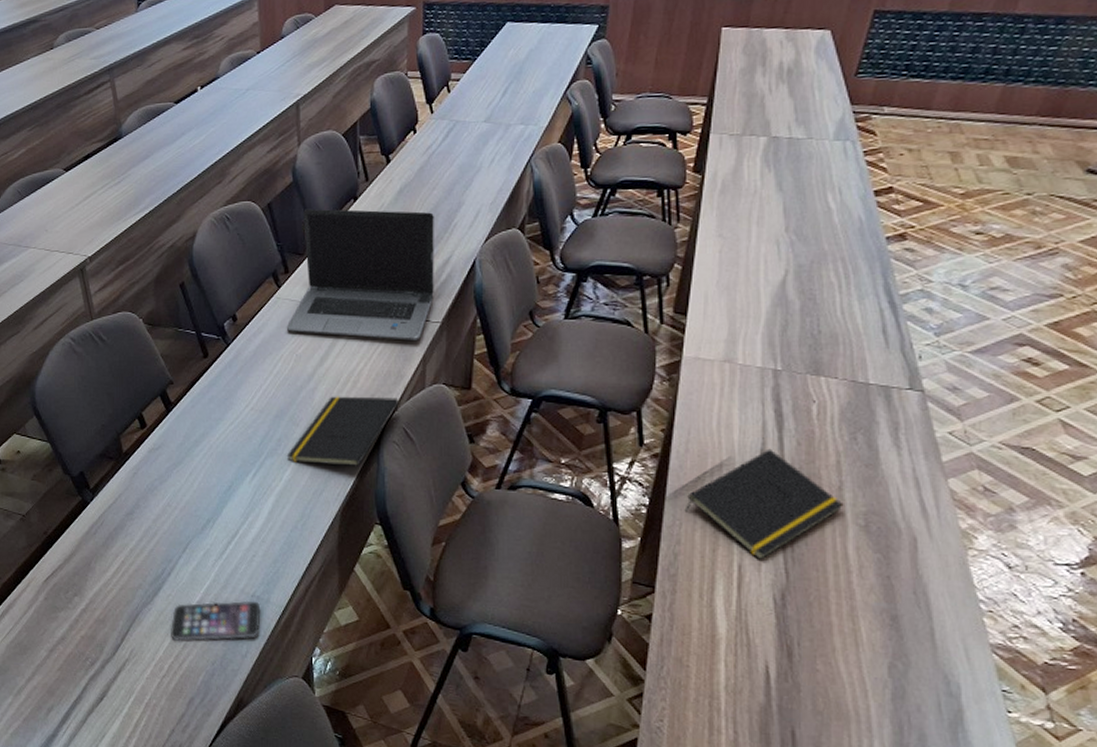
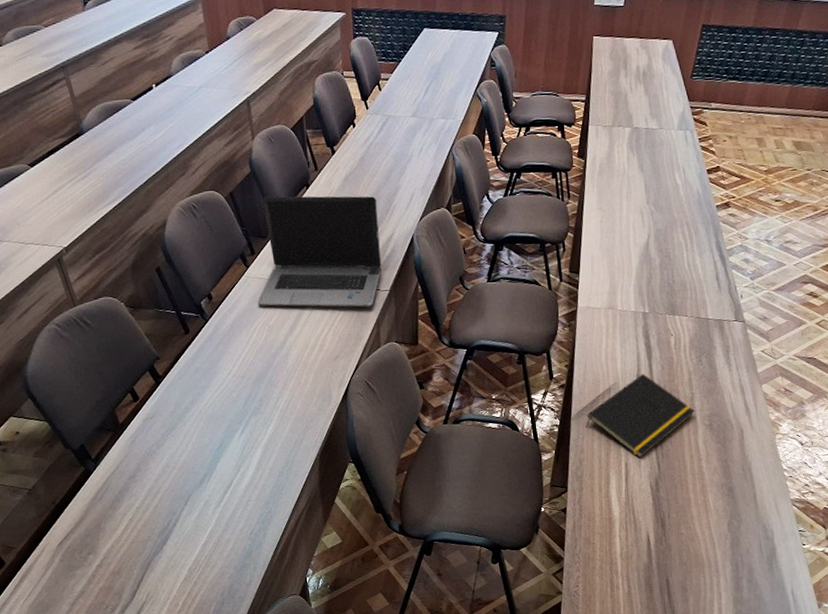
smartphone: present [171,600,261,641] -> none [181,538,260,580]
notepad: present [286,396,399,466] -> none [268,356,361,418]

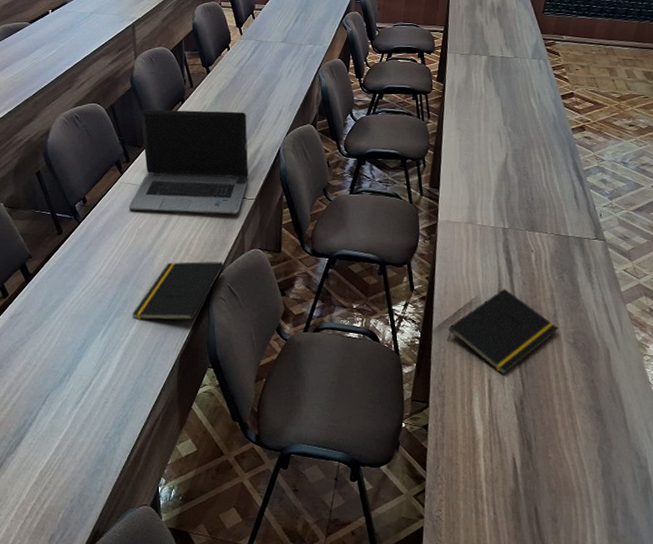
notepad: none [268,356,361,418] -> present [131,261,224,320]

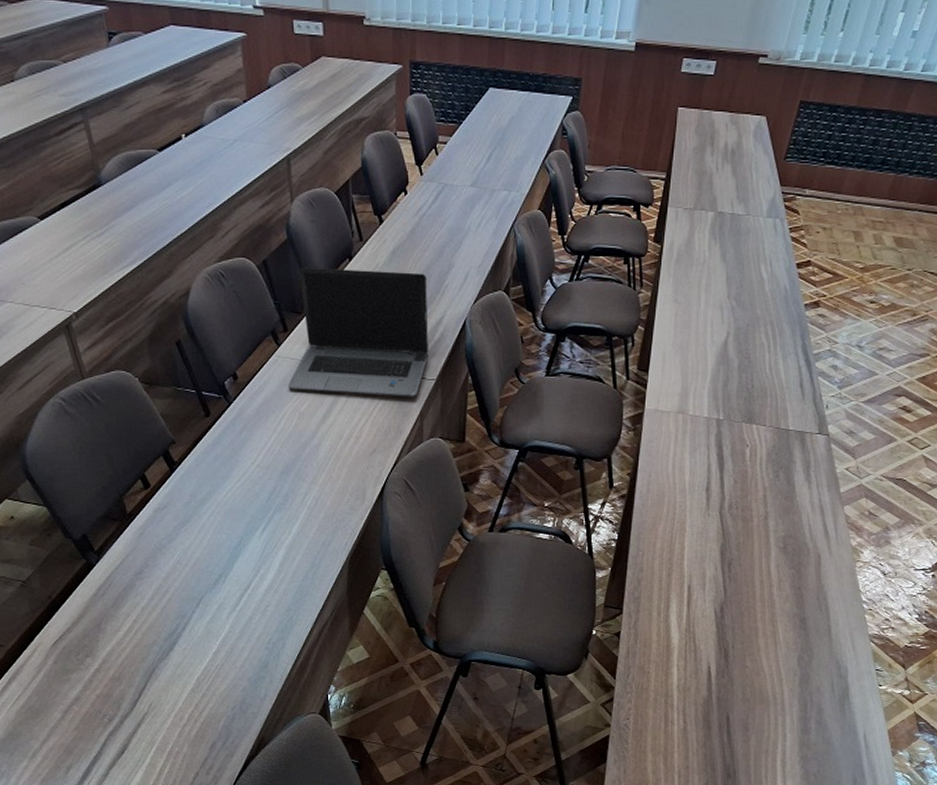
notepad: present [131,261,224,320] -> none [294,451,400,517]
notepad: present [446,288,559,375] -> none [646,487,768,581]

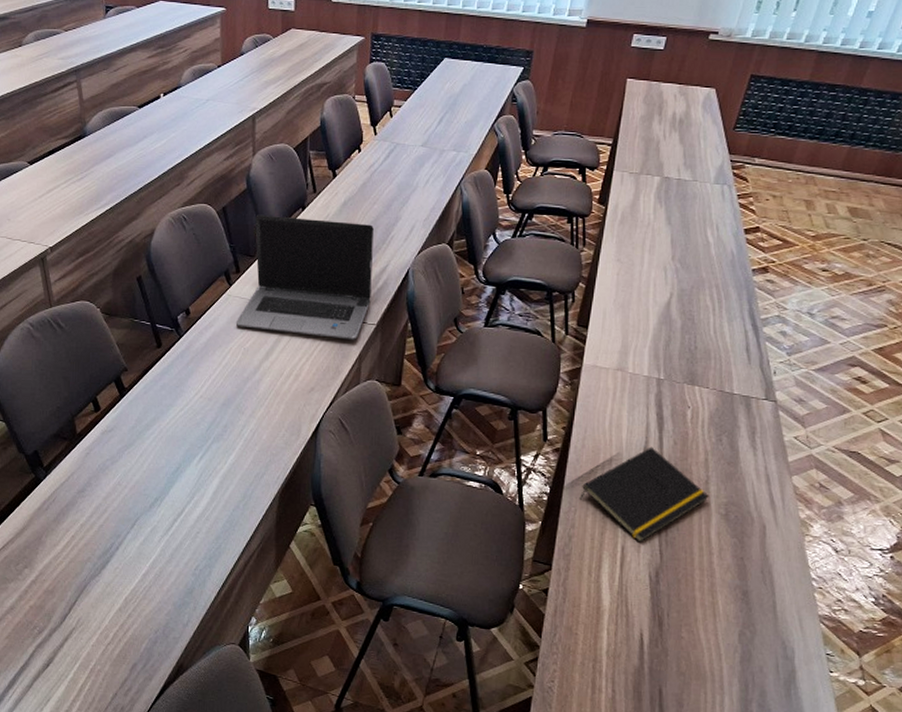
notepad: none [646,487,768,581] -> present [579,446,709,543]

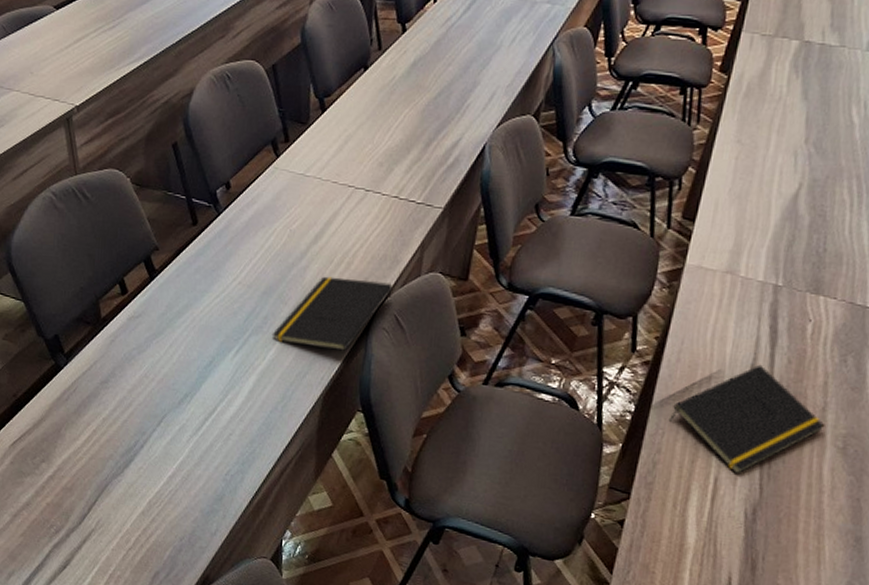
notepad: none [231,387,336,452] -> present [271,276,393,351]
laptop computer: present [235,214,374,340] -> none [281,74,447,225]

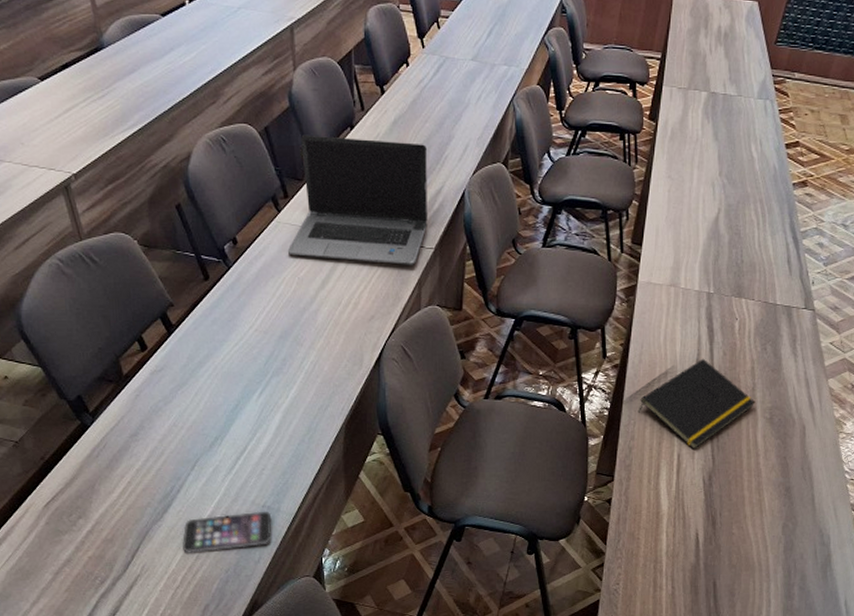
smartphone: none [140,478,234,517] -> present [183,511,272,553]
notepad: present [271,276,393,351] -> none [291,317,397,382]
laptop computer: none [281,74,447,225] -> present [287,134,428,265]

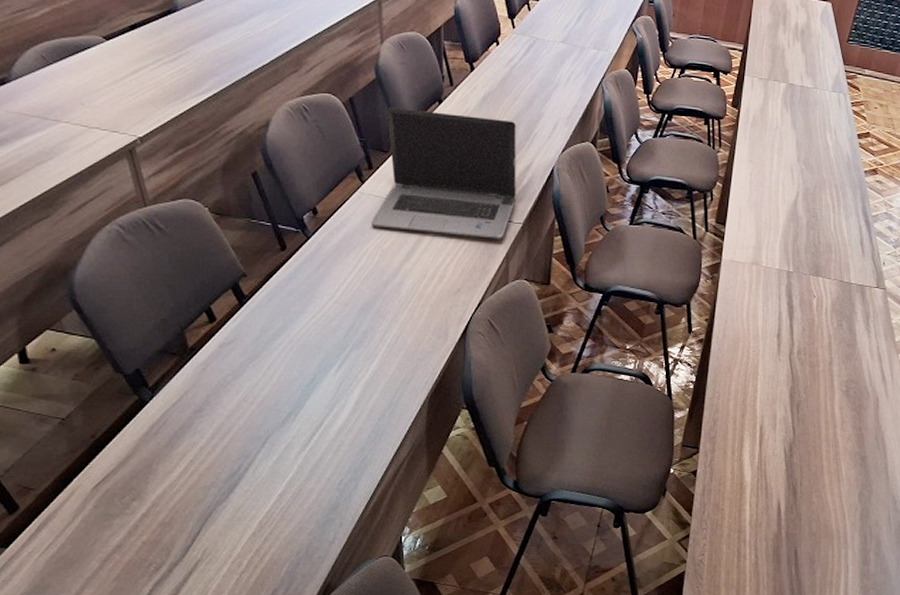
smartphone: present [183,511,272,553] -> none [250,489,348,535]
notepad: present [637,358,756,450] -> none [722,333,833,421]

